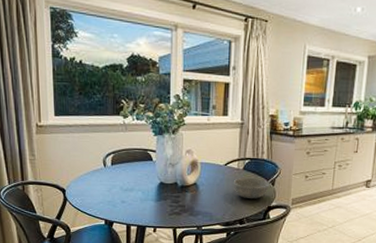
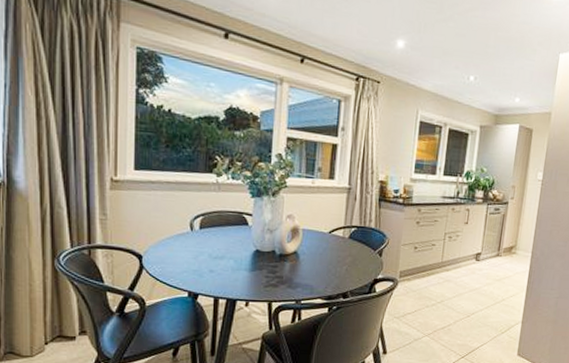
bowl: present [234,177,270,200] -> none [338,246,377,271]

